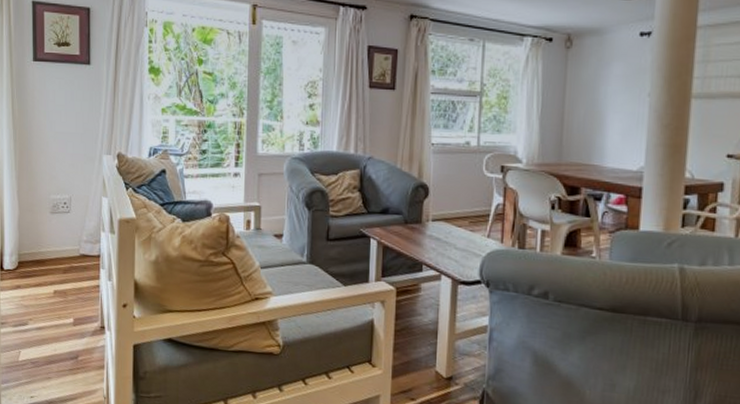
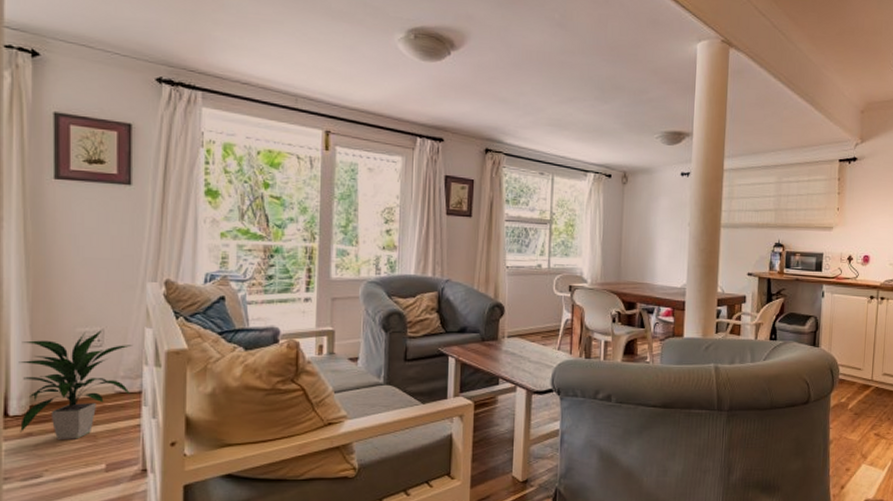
indoor plant: none [10,197,92,294] -> present [18,329,132,439]

